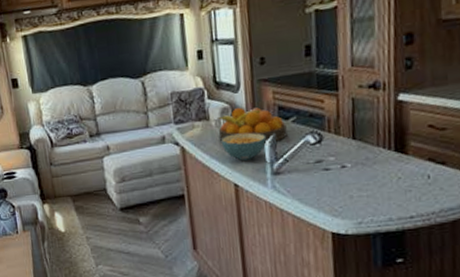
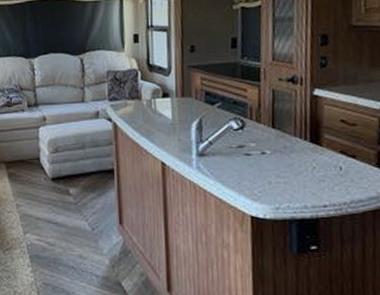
fruit bowl: present [217,107,287,143] -> none [148,89,213,125]
cereal bowl: present [220,132,266,161] -> none [151,114,193,140]

